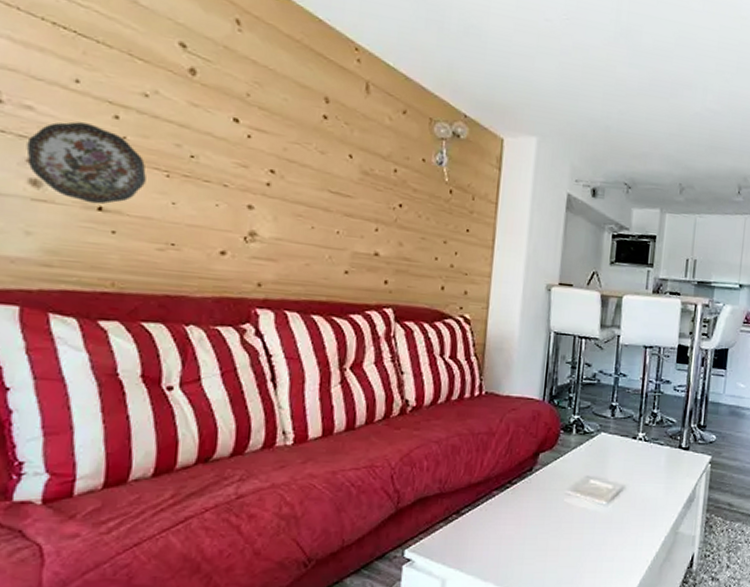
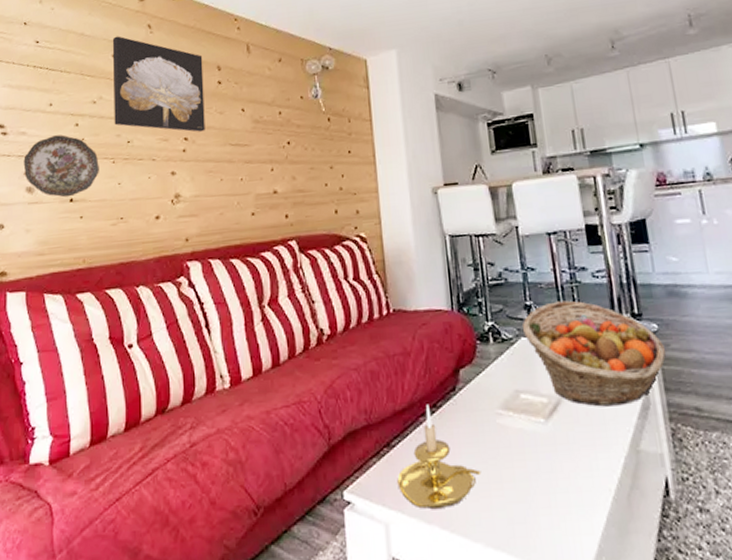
wall art: none [173,19,307,169] -> present [112,36,205,132]
candle holder: none [460,480,542,568] -> present [397,404,481,509]
fruit basket: none [603,406,718,497] -> present [521,300,667,407]

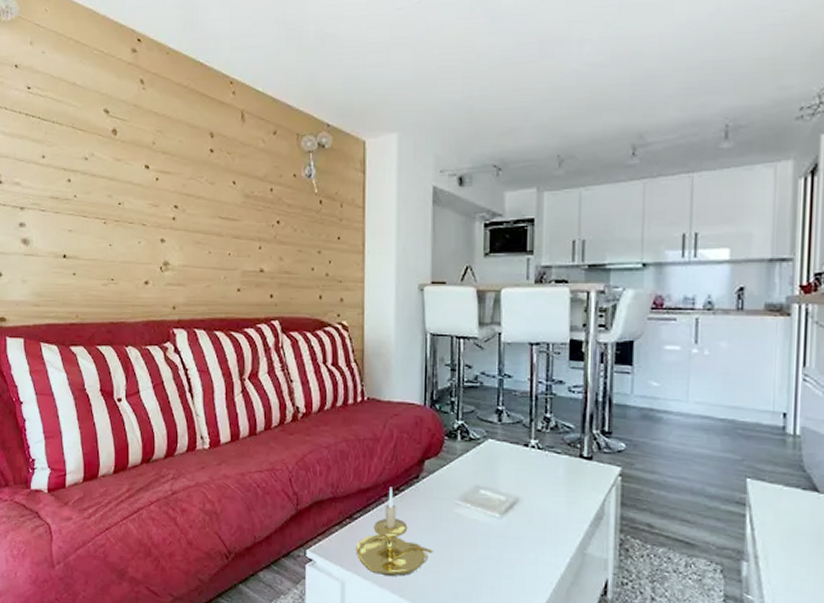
decorative plate: present [23,134,99,198] -> none [18,189,91,253]
wall art: present [112,36,205,132] -> none [104,89,196,201]
fruit basket: present [521,300,667,407] -> none [490,410,630,513]

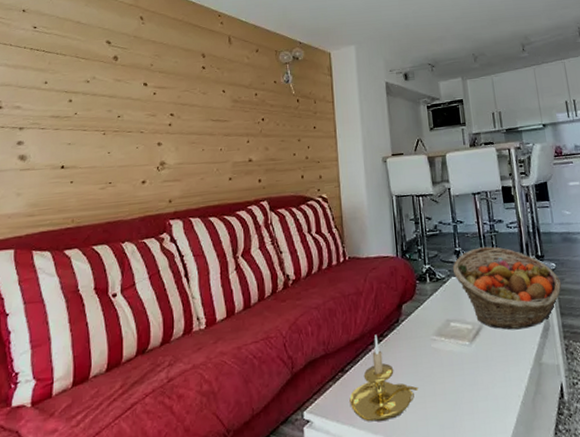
fruit basket: none [490,410,630,513] -> present [452,246,562,330]

